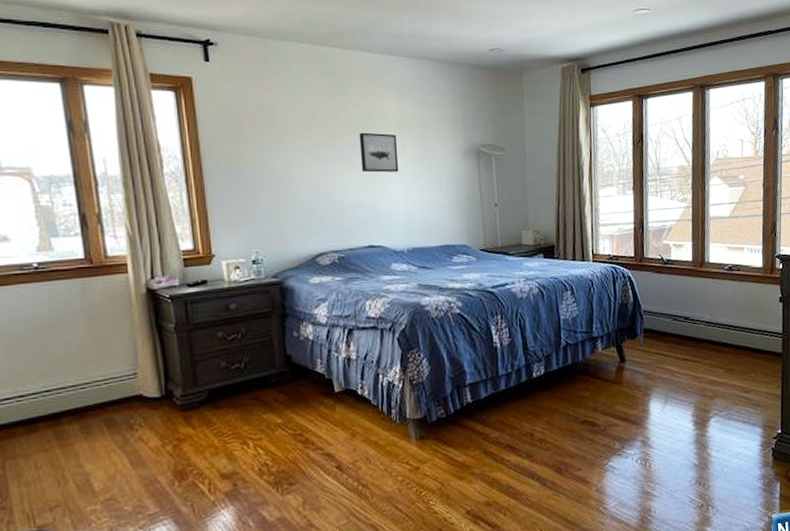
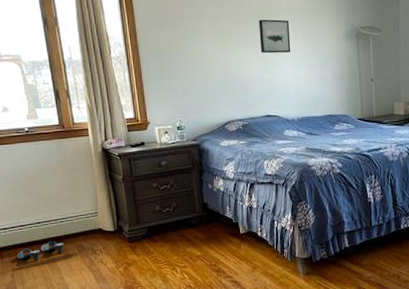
slippers: none [10,415,85,445] -> present [16,241,64,262]

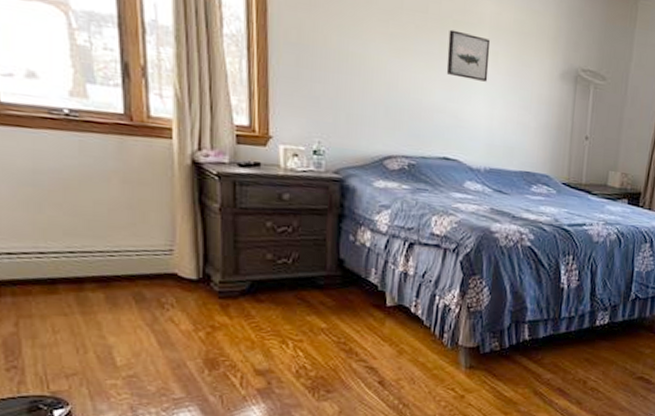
slippers: present [16,241,64,262] -> none [26,281,112,308]

